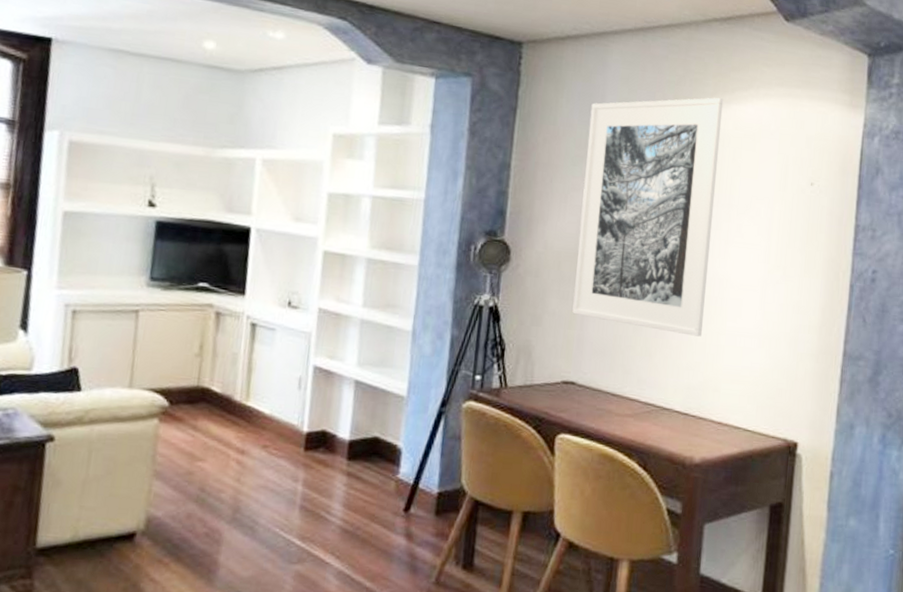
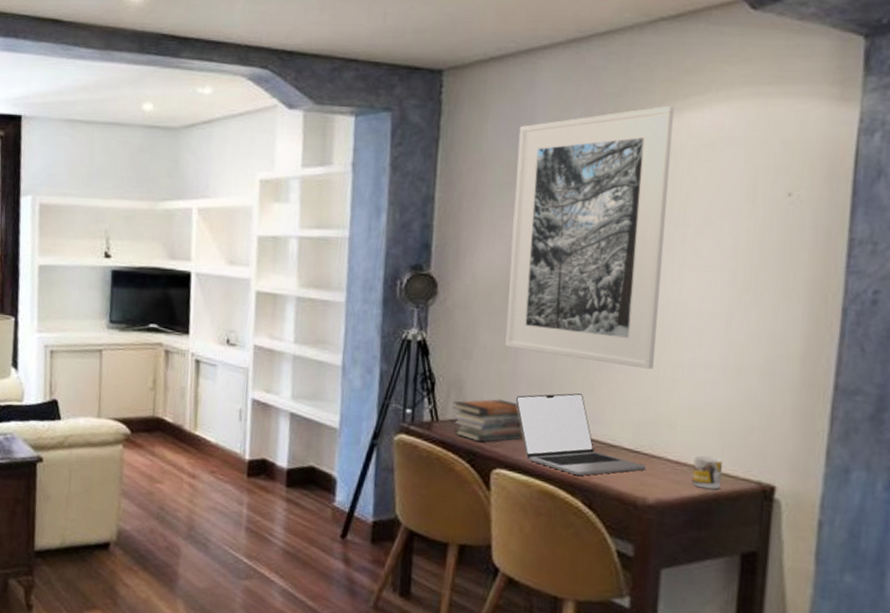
book stack: none [521,365,587,408] -> present [452,399,524,442]
laptop: none [580,359,694,439] -> present [515,393,647,476]
mug: none [731,416,756,447] -> present [692,455,722,490]

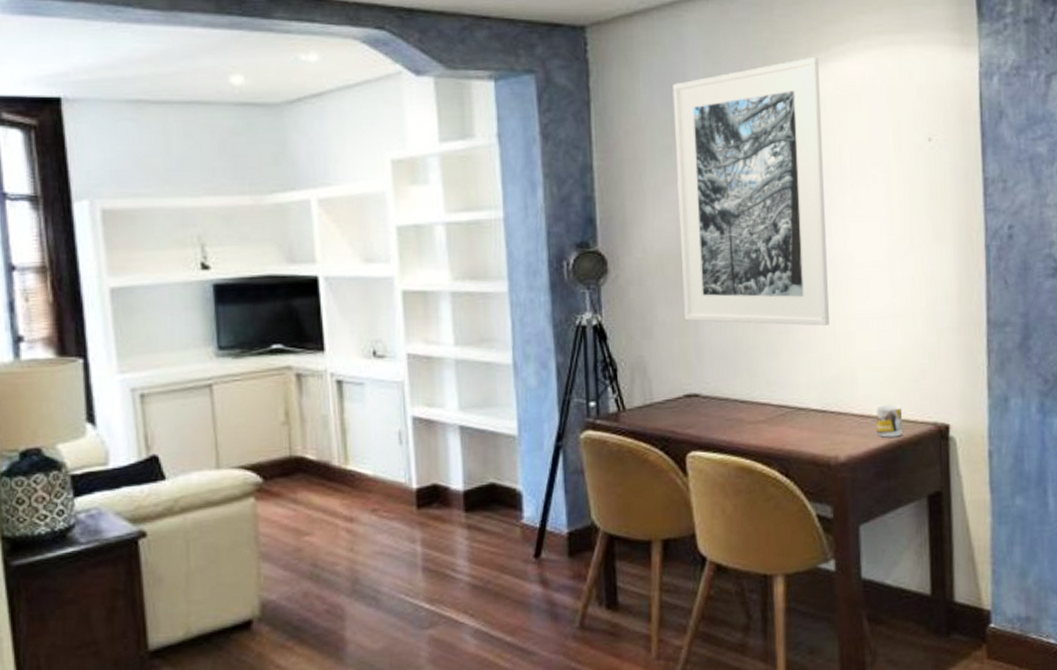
book stack: present [452,399,524,442] -> none [638,377,715,426]
laptop: present [515,393,647,476] -> none [701,360,835,446]

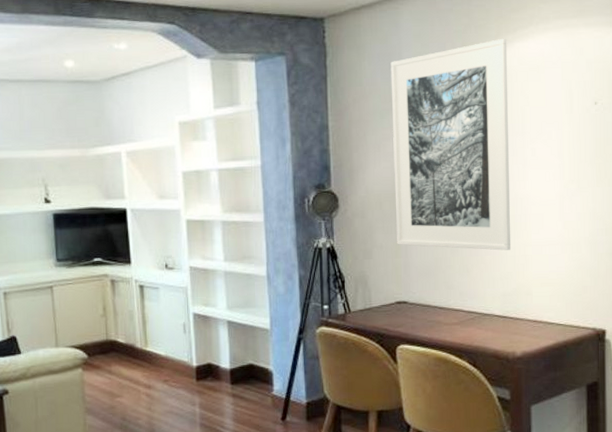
mug: present [876,405,902,438] -> none [546,313,567,339]

